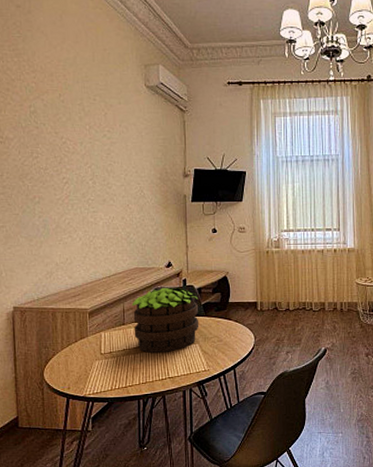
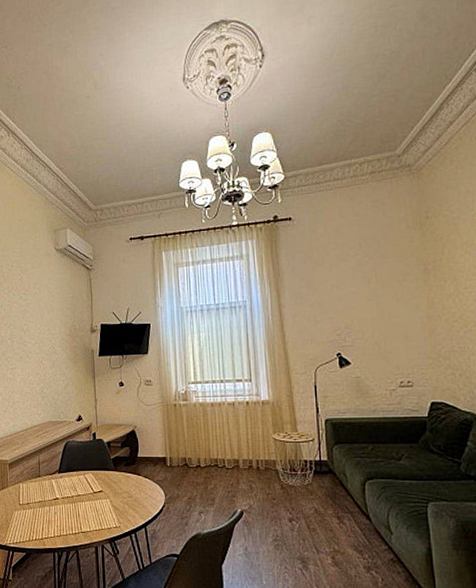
potted plant: present [131,287,199,354] -> none [46,440,110,507]

